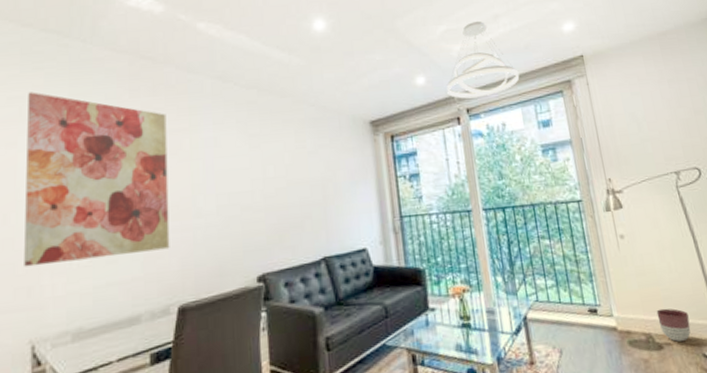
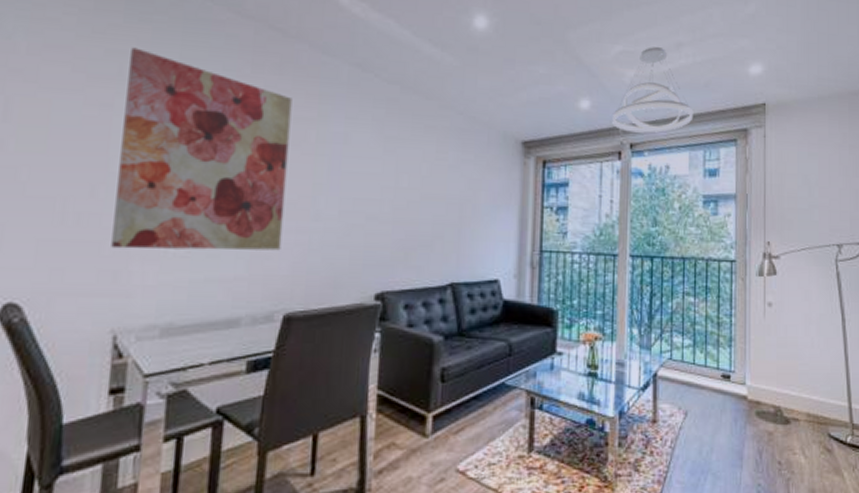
planter: present [656,308,691,342] -> none [790,383,821,418]

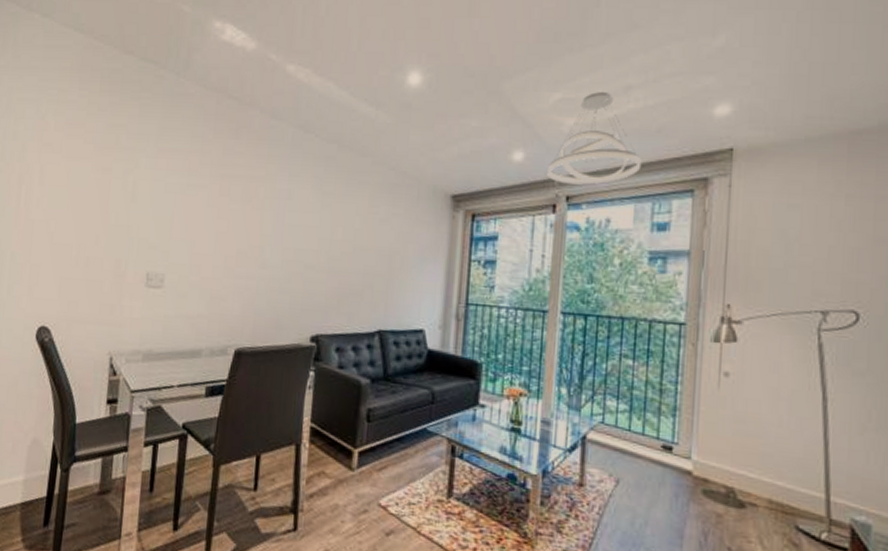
wall art: present [111,47,293,251] -> none [109,121,246,294]

